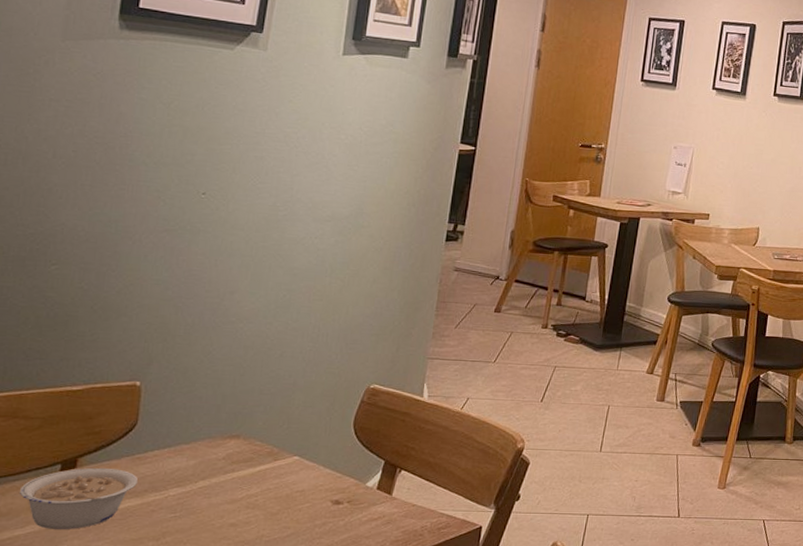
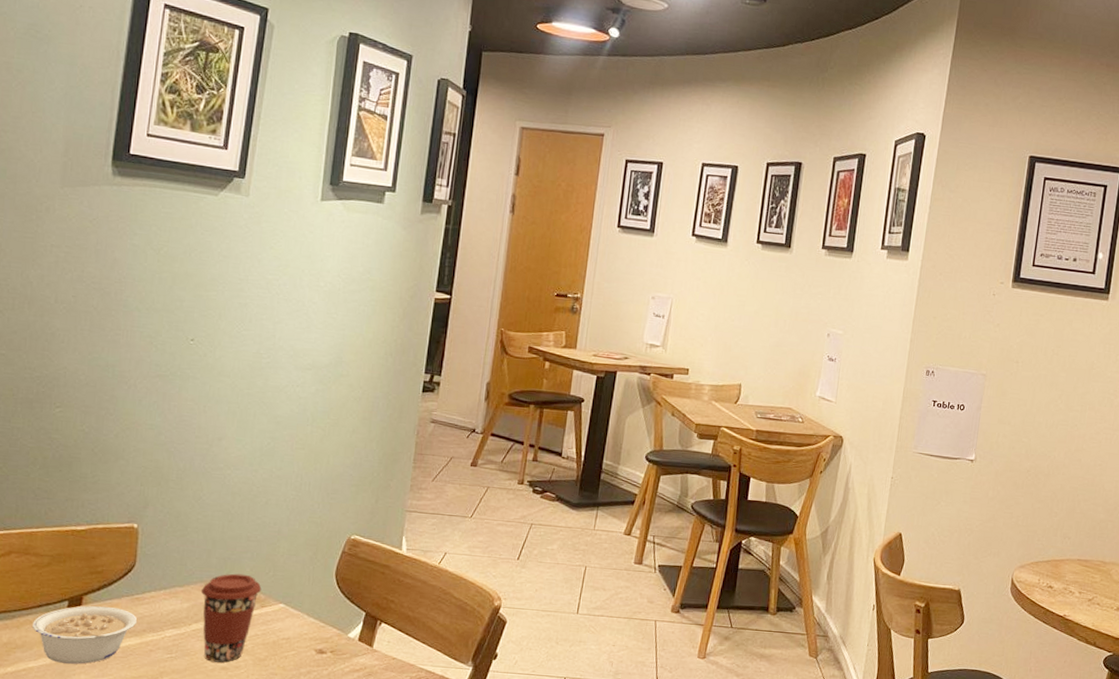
coffee cup: none [208,428,275,519] -> present [200,573,262,663]

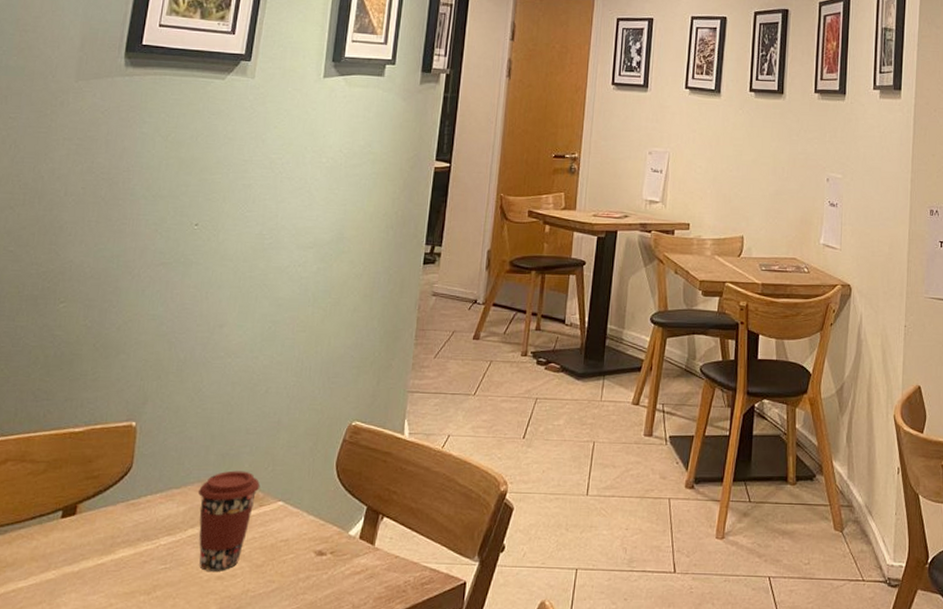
legume: present [31,606,138,664] -> none [23,514,132,581]

